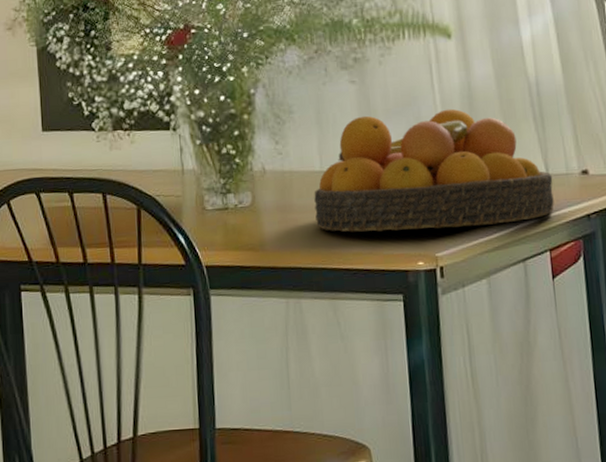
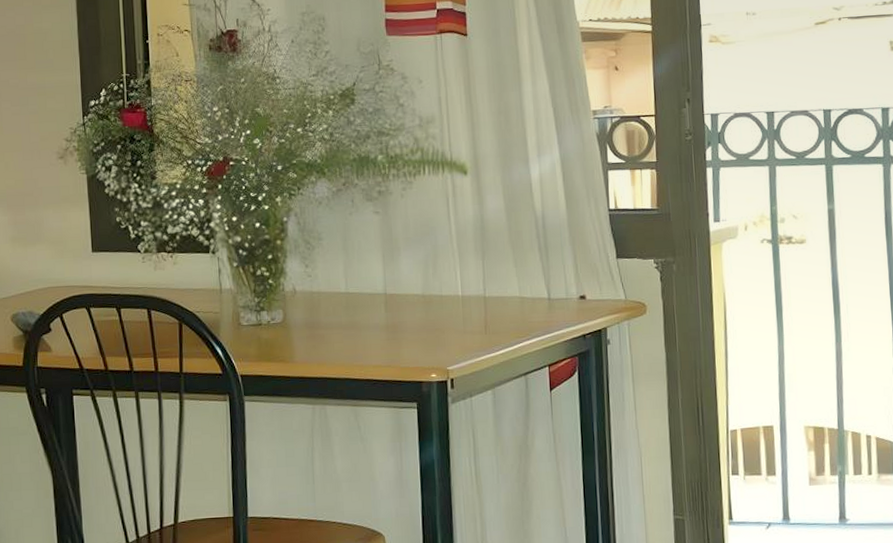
fruit bowl: present [314,108,554,232] -> none [339,238,554,347]

